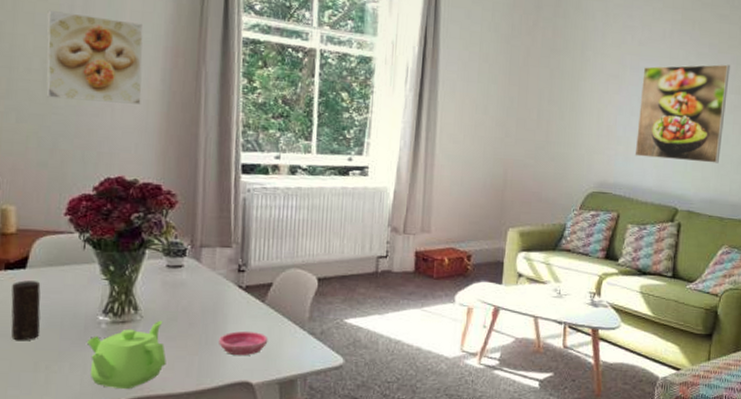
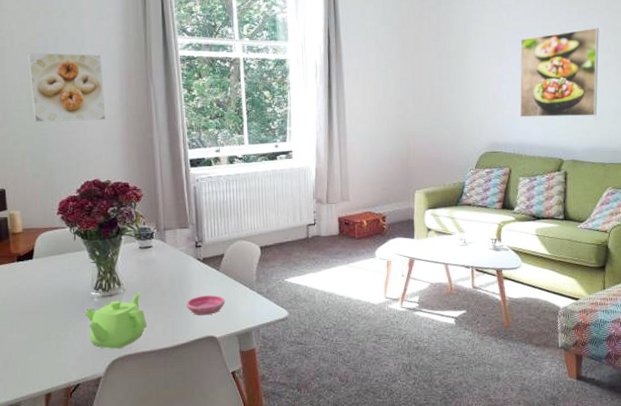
candle: present [11,280,41,341] -> none [24,268,49,317]

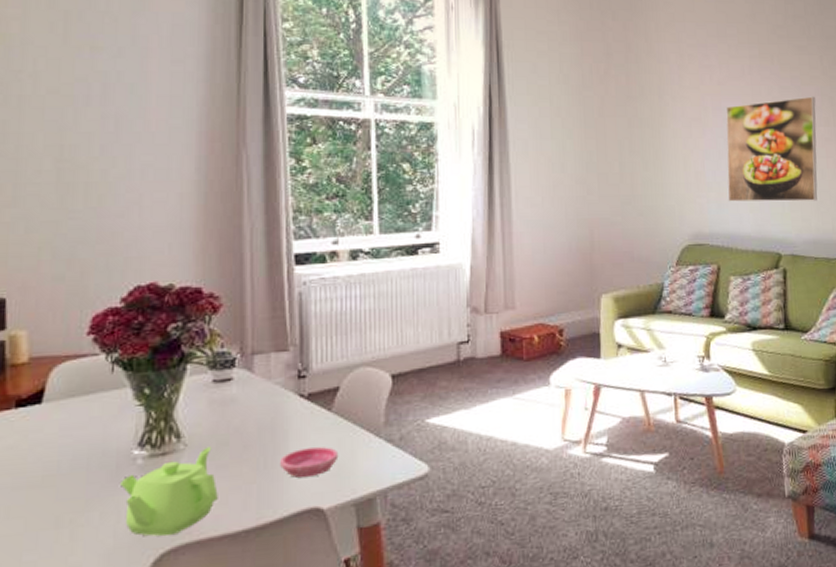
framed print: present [27,52,106,122] -> none [59,102,174,201]

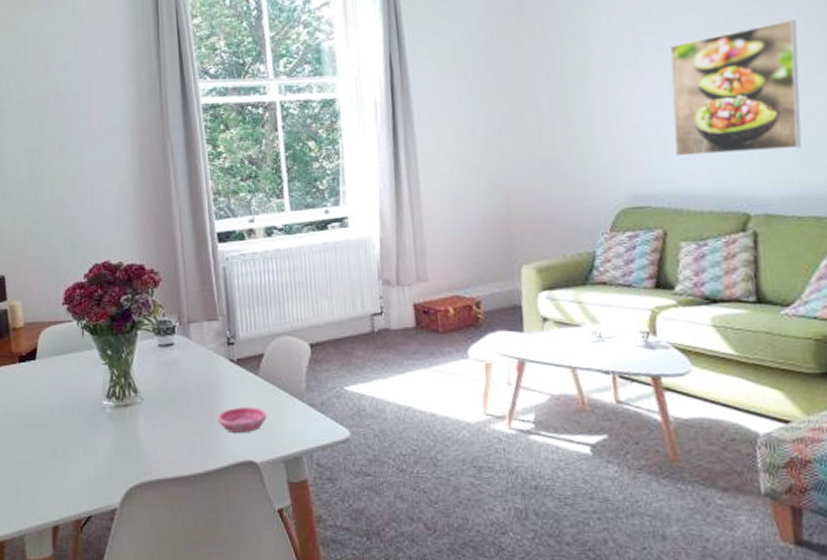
teapot: present [120,446,218,537] -> none [96,401,170,473]

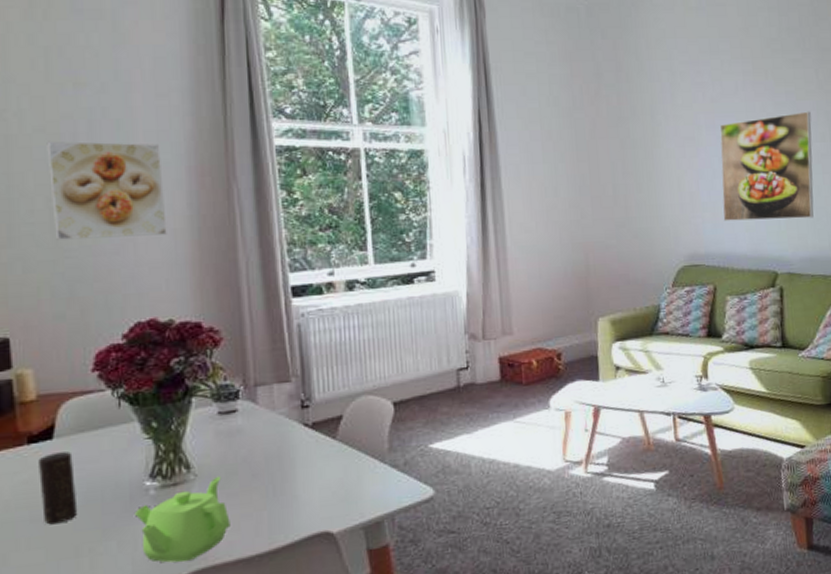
candle: none [26,371,55,430] -> present [38,451,78,525]
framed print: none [27,109,116,195] -> present [46,141,167,240]
teapot: none [96,401,170,473] -> present [135,476,231,563]
saucer: present [218,406,267,433] -> none [289,473,346,504]

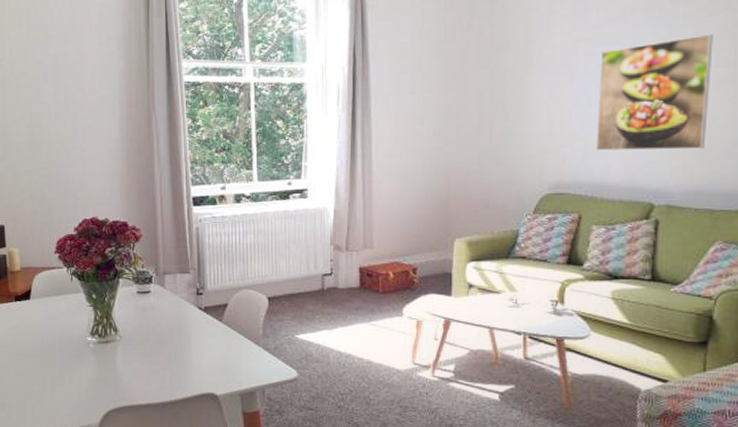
candle: present [38,451,78,525] -> none [21,309,45,360]
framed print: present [46,141,167,240] -> none [28,81,105,156]
teapot: present [135,476,231,563] -> none [81,340,144,399]

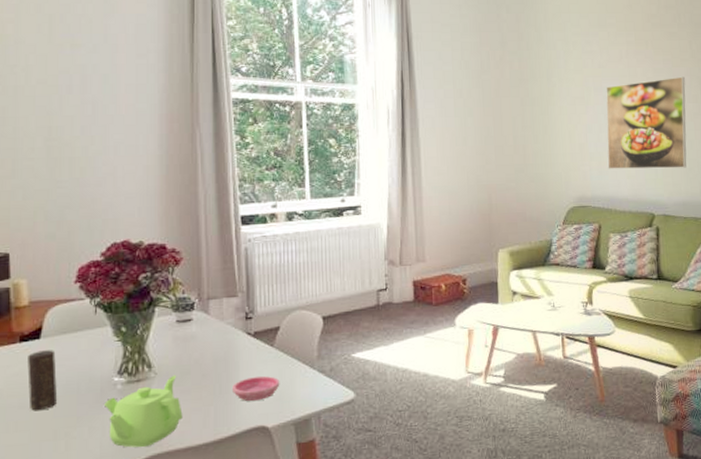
candle: none [21,309,45,360] -> present [27,350,58,411]
teapot: none [81,340,144,399] -> present [104,375,183,448]
saucer: none [186,347,228,370] -> present [233,375,280,401]

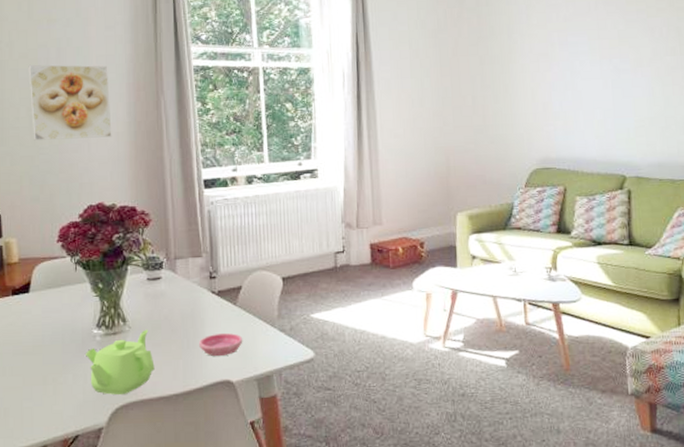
candle: present [27,350,58,411] -> none [19,303,46,358]
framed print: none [47,91,141,173] -> present [28,64,112,141]
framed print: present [606,76,687,169] -> none [572,27,663,129]

